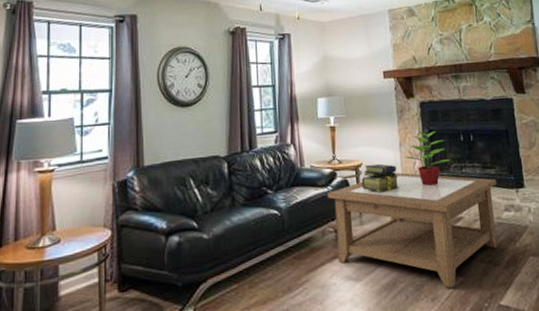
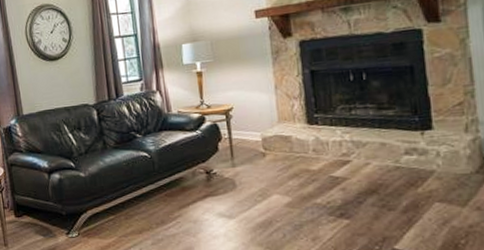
coffee table: present [327,172,498,288] -> none [196,116,396,229]
stack of books: present [361,163,400,192] -> none [232,107,275,136]
potted plant: present [405,131,451,186] -> none [281,71,337,129]

